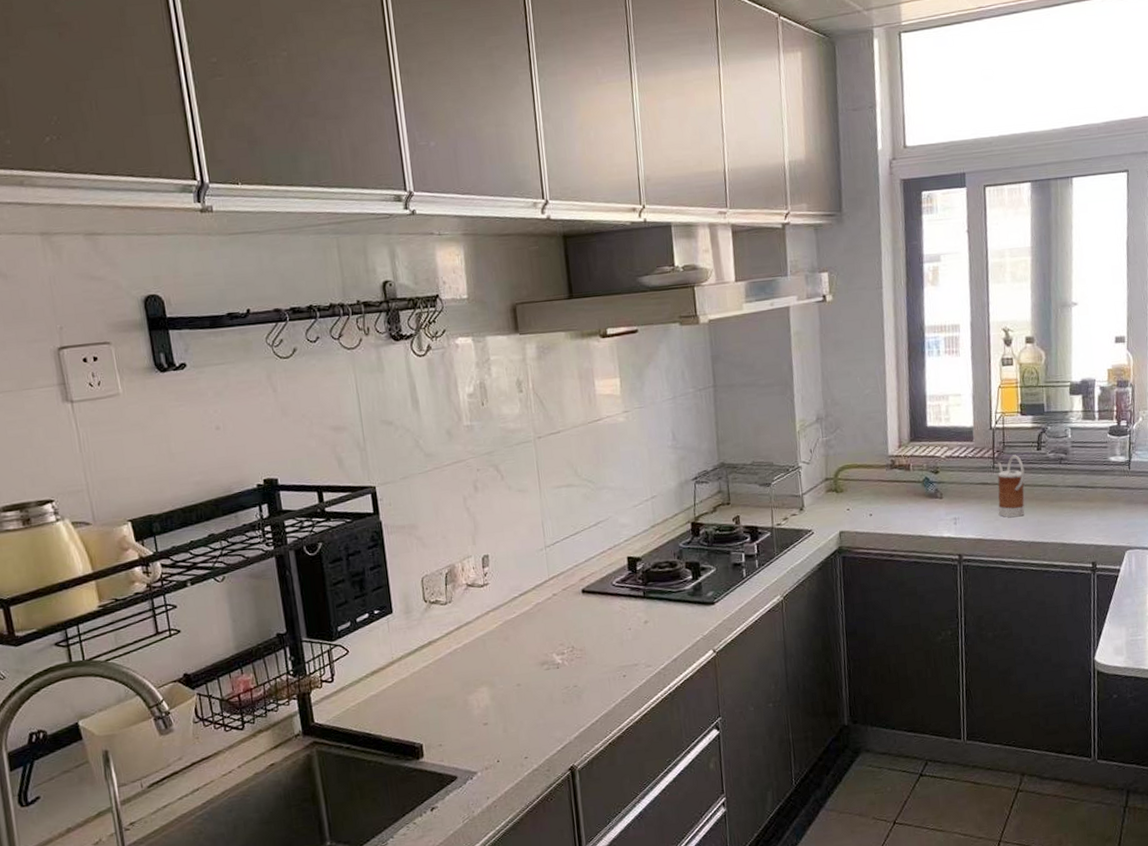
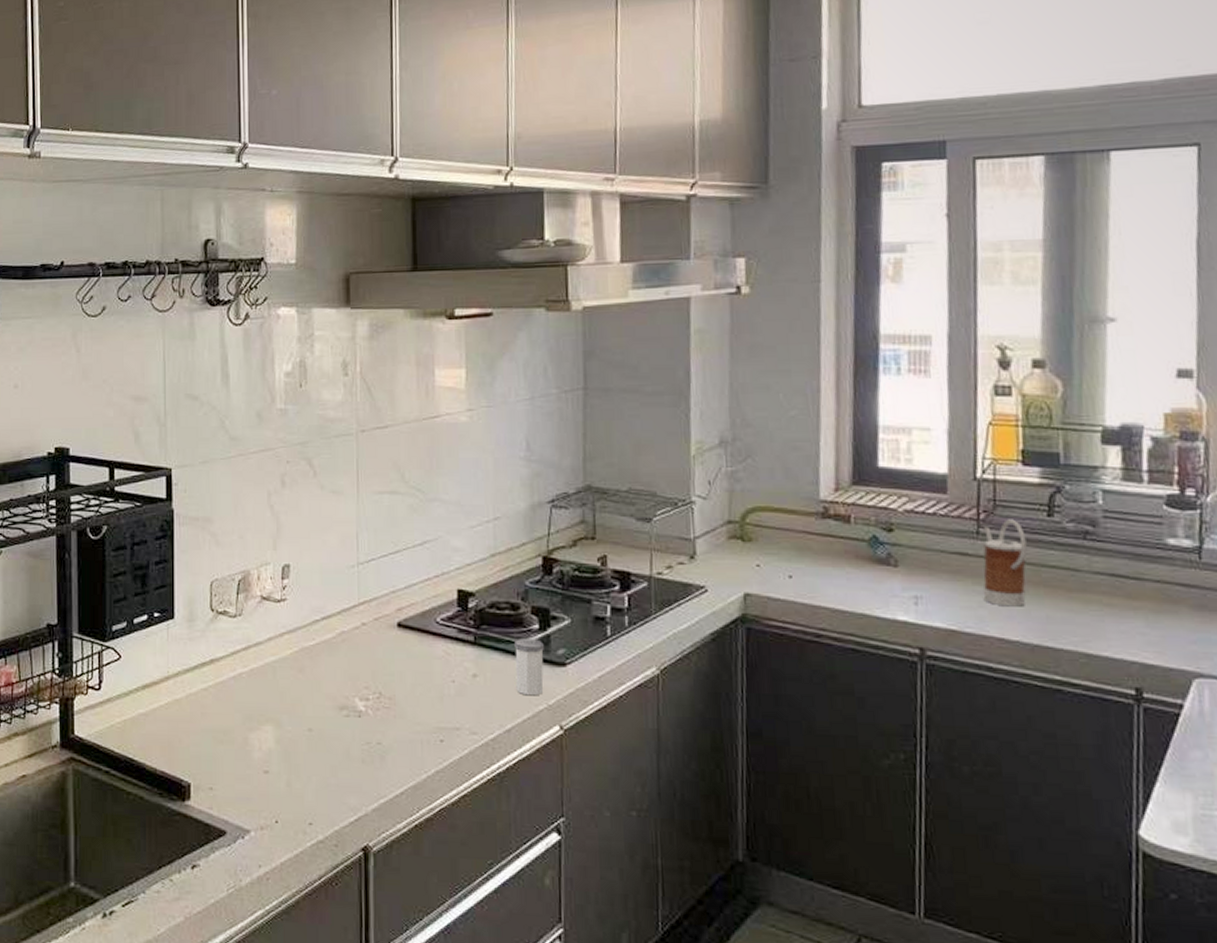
salt shaker: none [674,587,699,631] -> present [514,639,544,696]

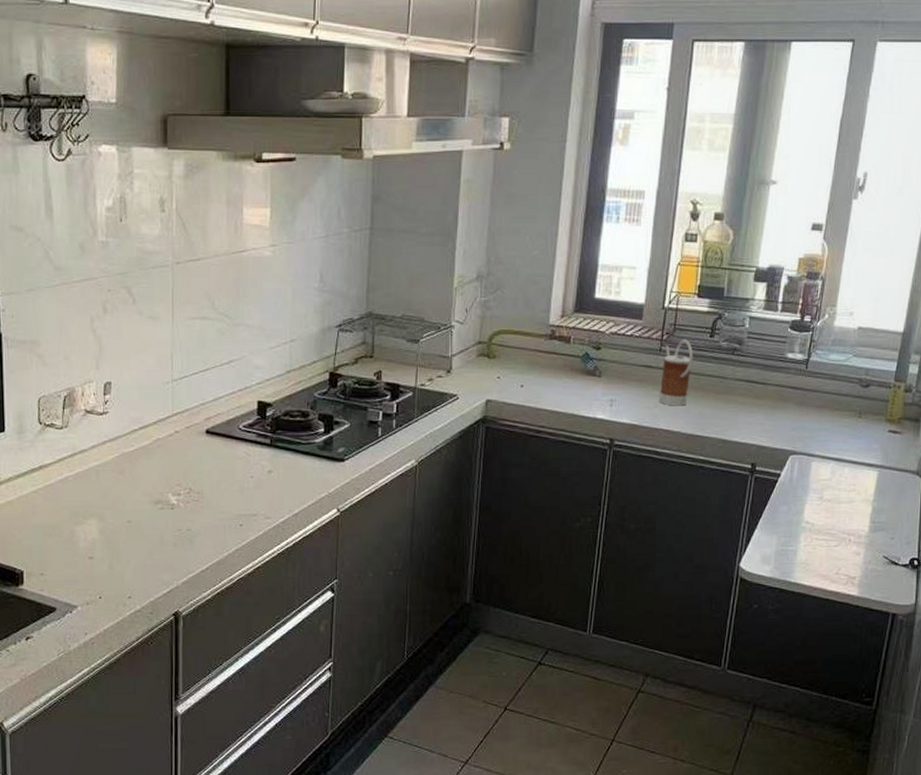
salt shaker: present [514,639,544,696] -> none [303,440,327,486]

